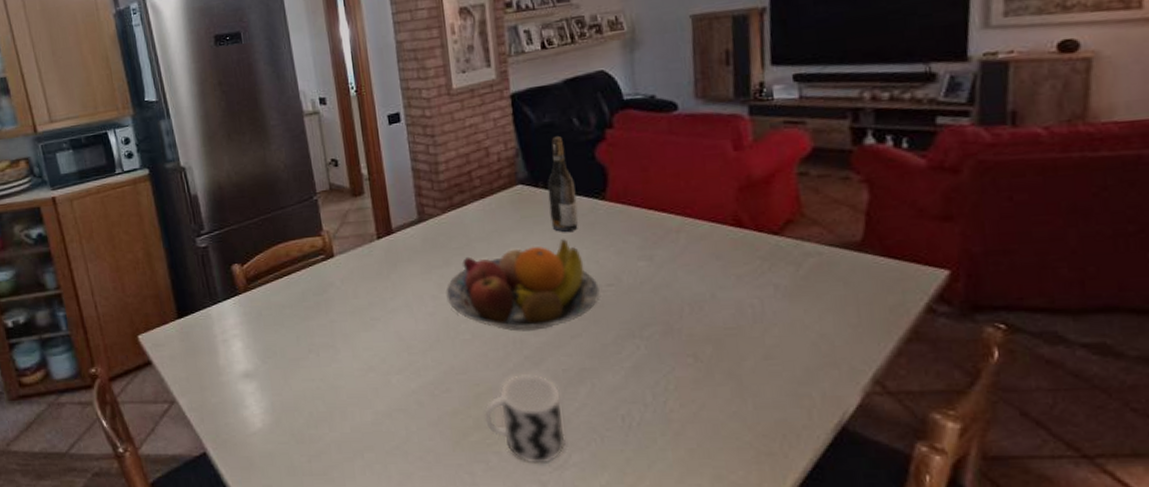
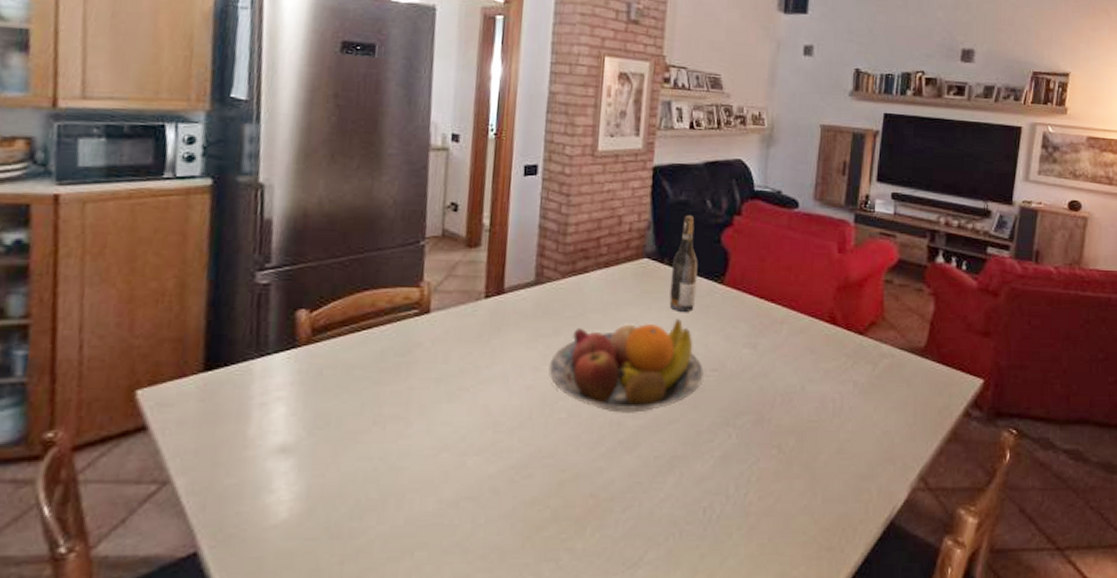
cup: present [484,374,566,464] -> none [564,461,648,562]

